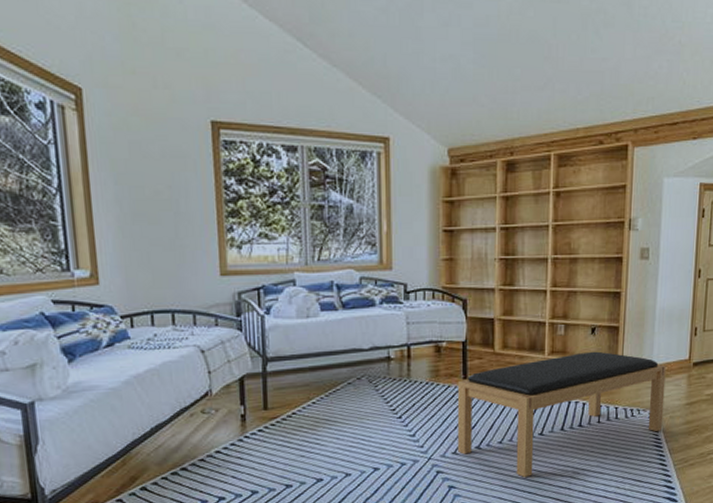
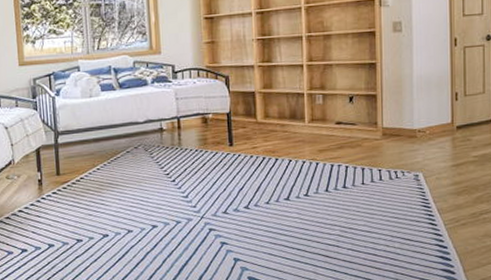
bench: present [457,351,666,478] -> none [225,118,429,236]

